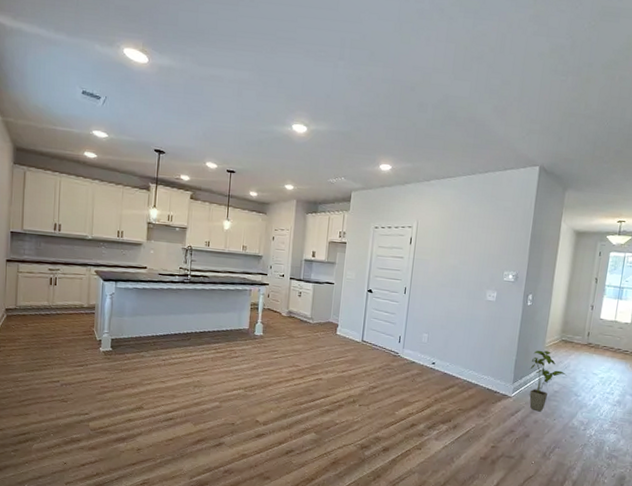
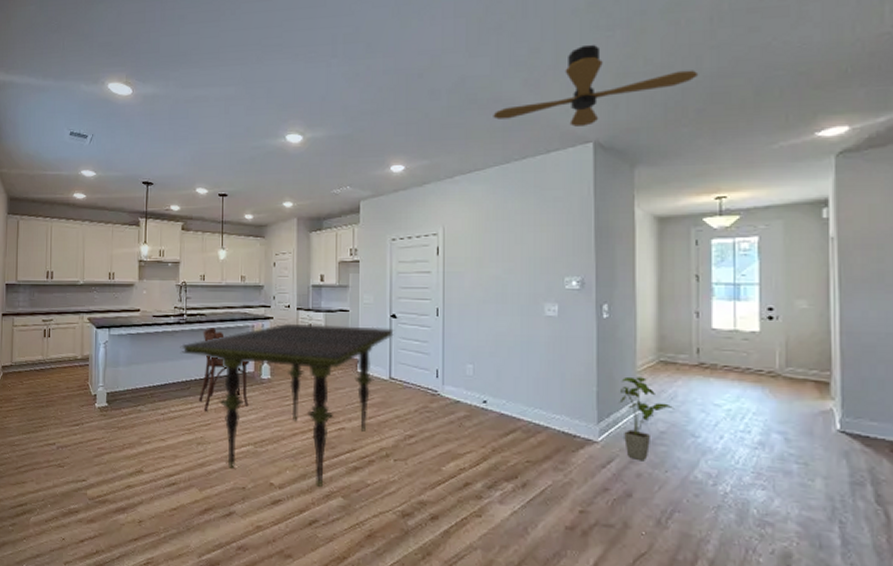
dining table: none [183,290,370,424] -> present [180,323,395,487]
dining chair: none [197,288,245,360] -> present [198,328,249,411]
ceiling fan: none [467,85,622,152] -> present [493,44,699,127]

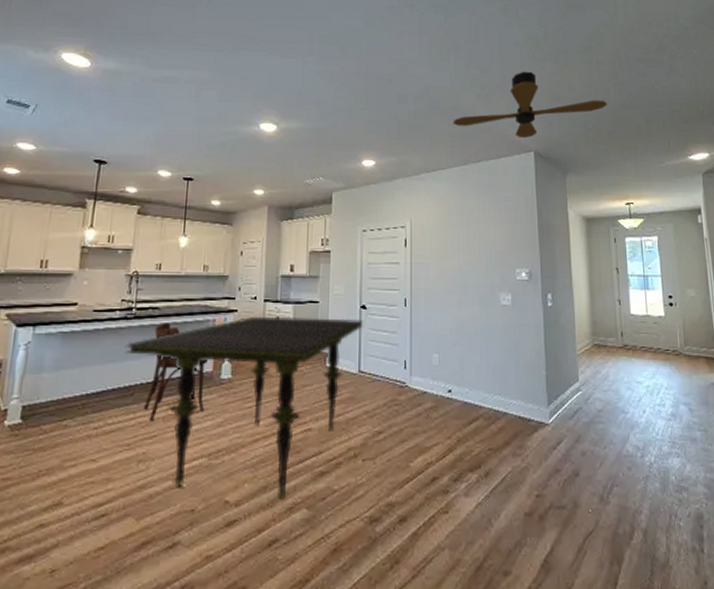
house plant: present [619,376,674,461] -> none [564,360,608,440]

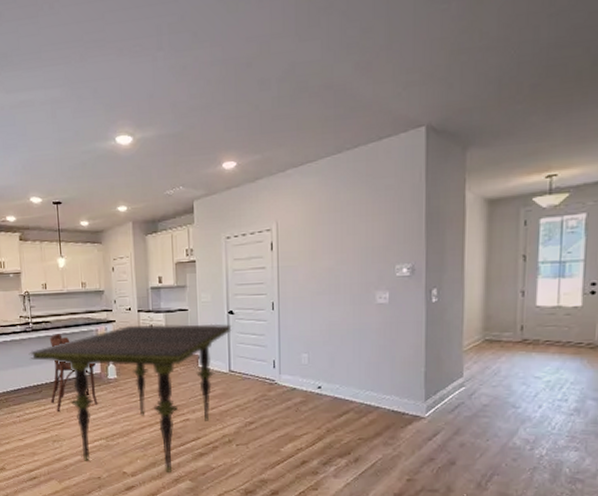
ceiling fan: present [453,71,608,138] -> none [324,19,536,110]

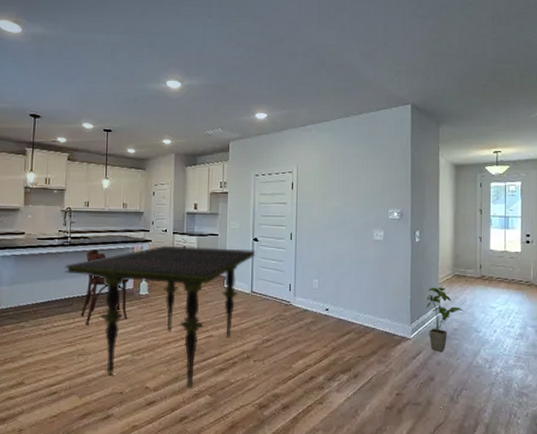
house plant: none [445,356,497,433] -> present [426,287,464,352]

